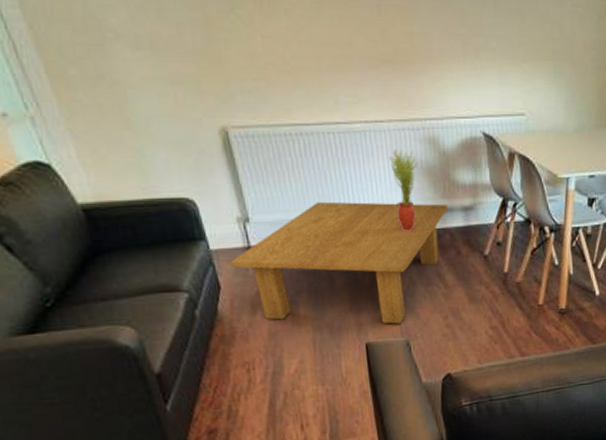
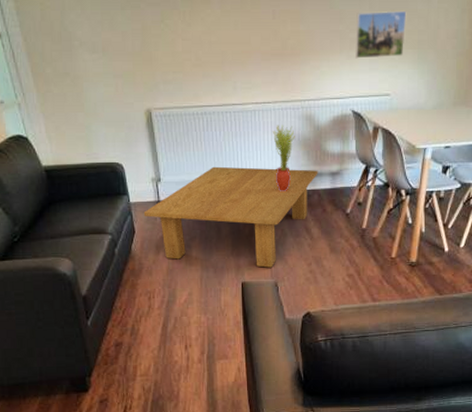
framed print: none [480,12,538,70] -> present [355,10,407,59]

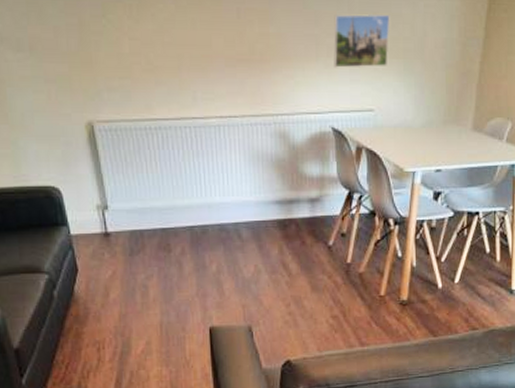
coffee table: present [143,166,318,268] -> none [88,191,295,310]
potted plant: present [272,125,295,191] -> none [240,143,267,221]

